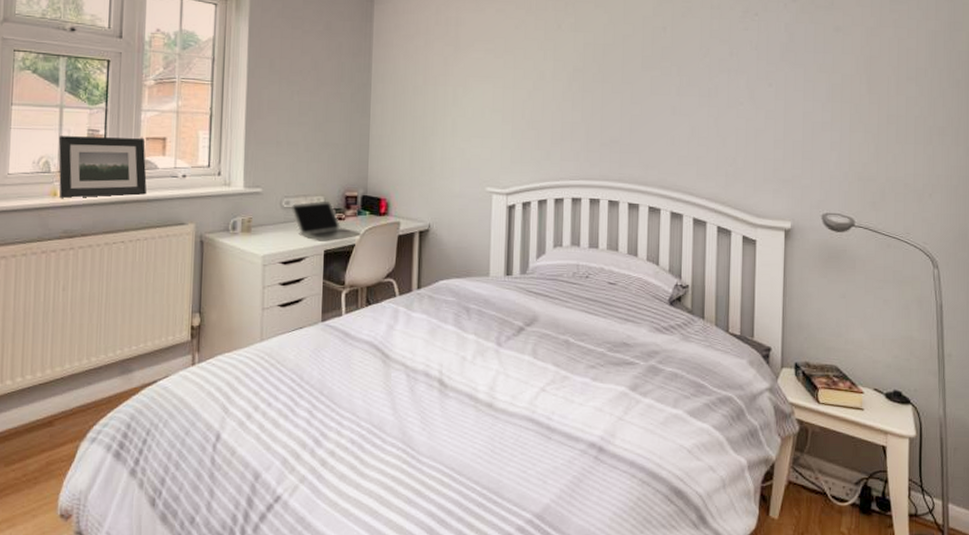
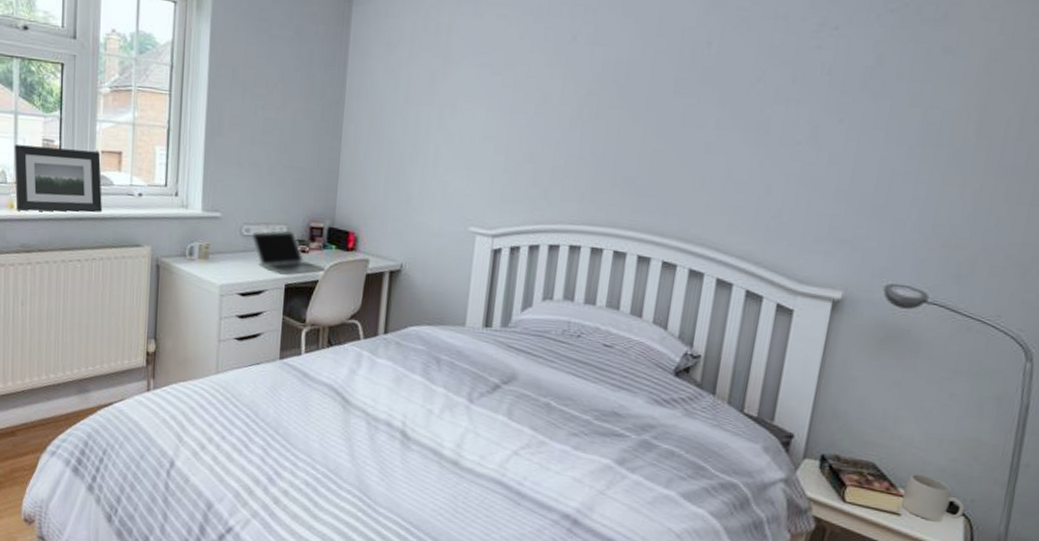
mug: none [862,371,911,412] -> present [901,473,966,522]

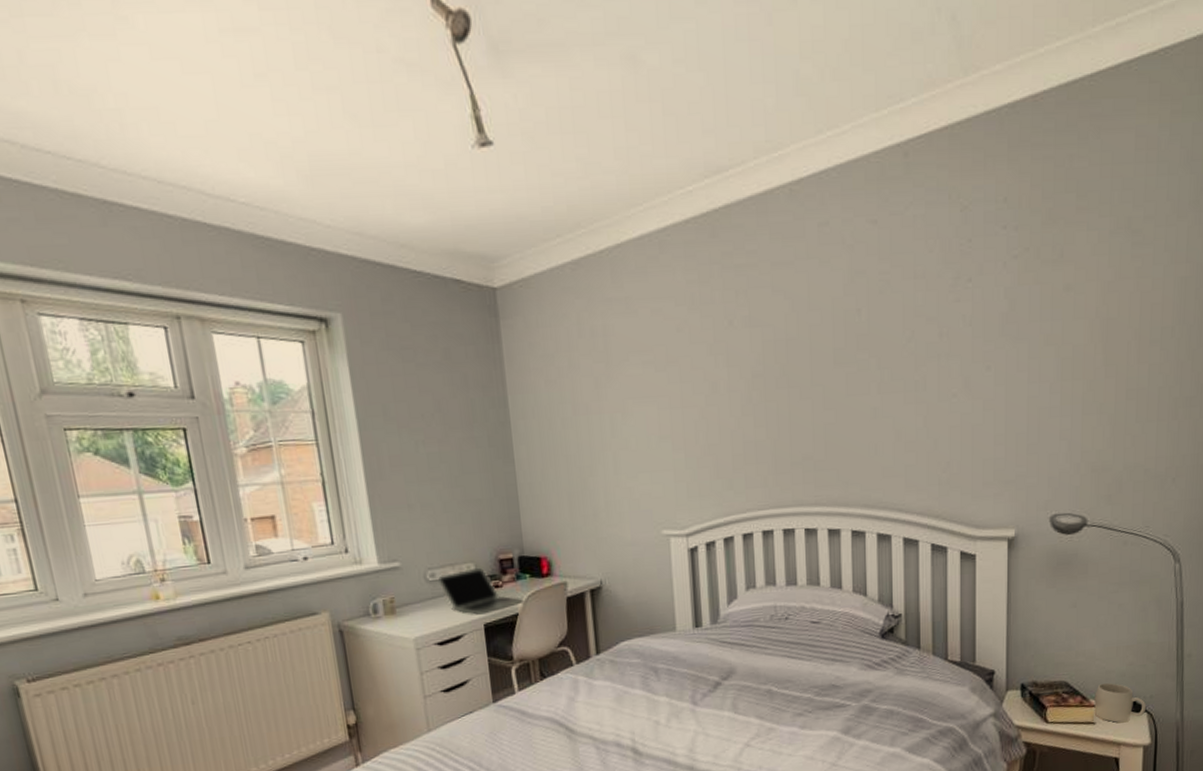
picture frame: present [14,145,103,213] -> none [145,520,266,601]

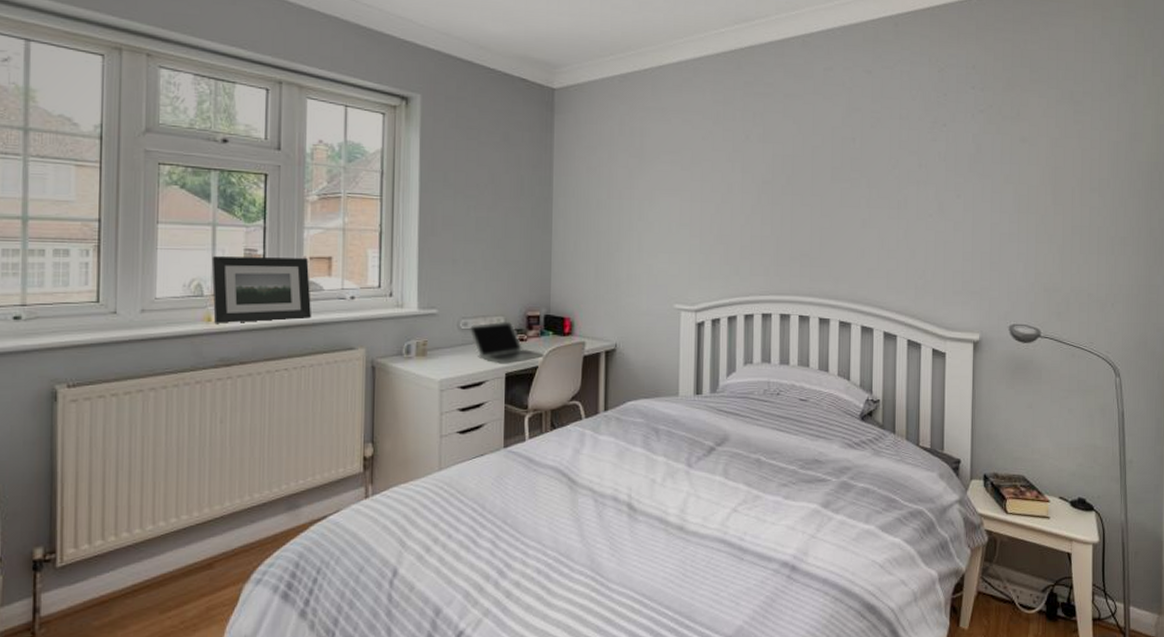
picture frame: none [145,520,266,601] -> present [211,256,312,323]
mug: present [1094,682,1147,723] -> none [1048,480,1095,520]

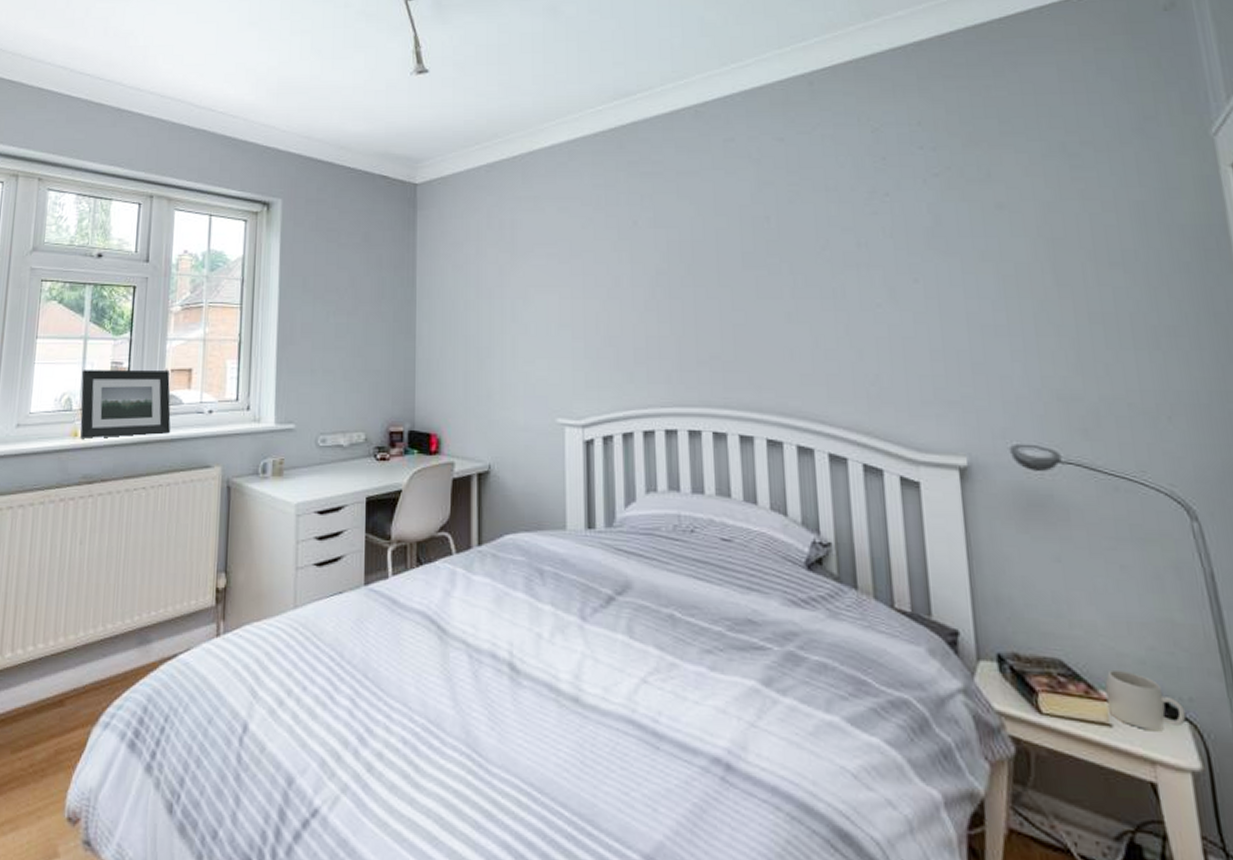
laptop: present [469,321,544,364] -> none [327,437,408,487]
mug: none [1048,480,1095,520] -> present [1105,669,1187,732]

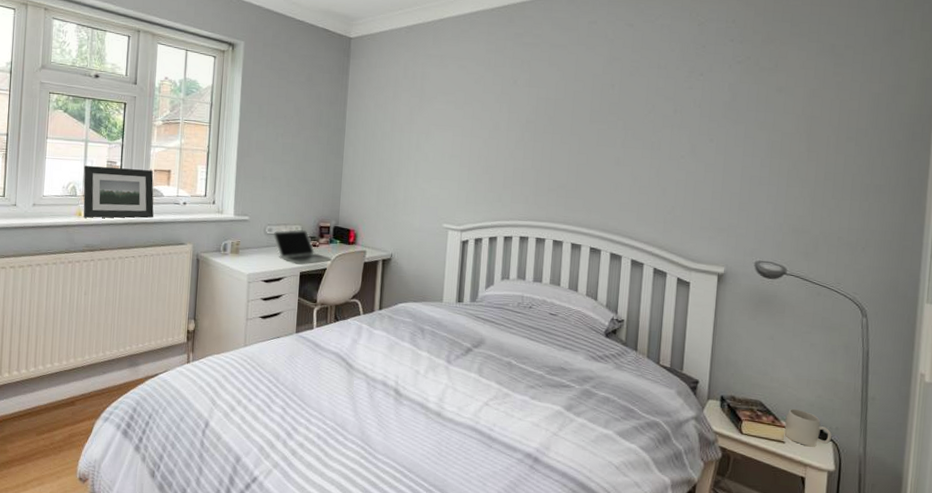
laptop: none [327,437,408,487] -> present [273,229,332,265]

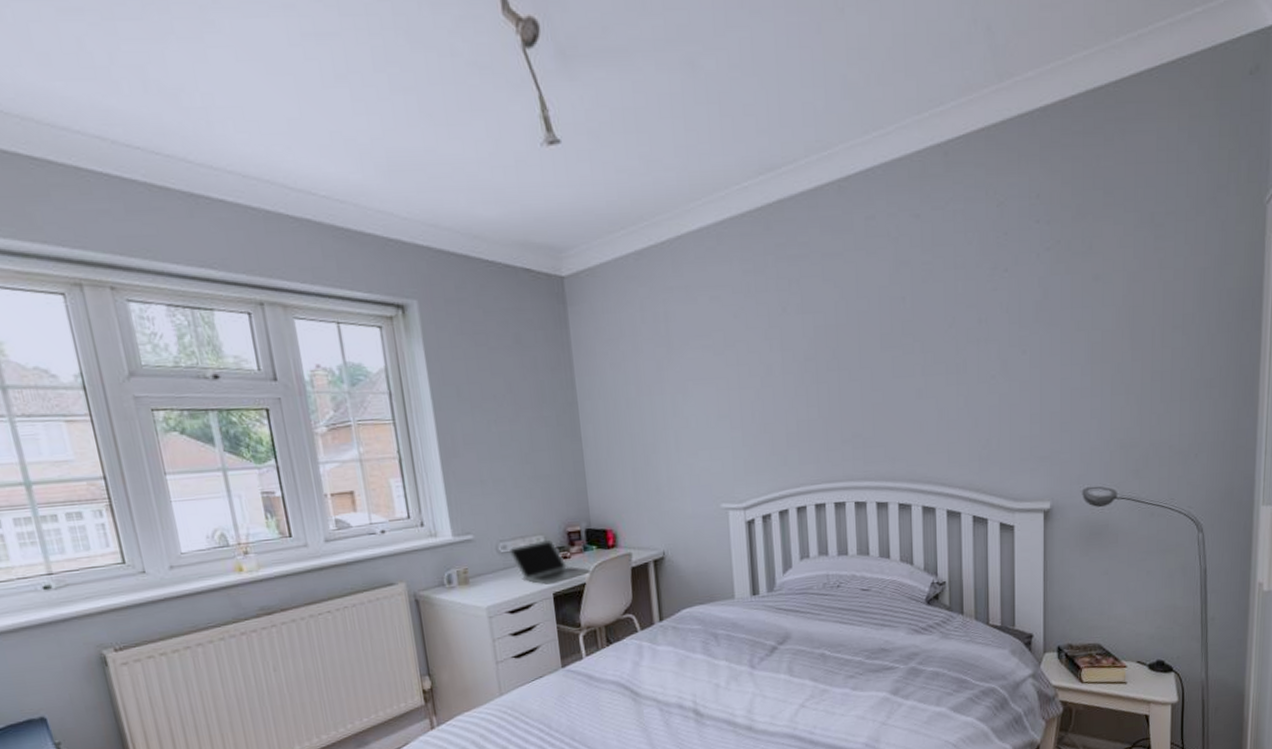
picture frame: present [83,166,154,219] -> none [229,495,345,572]
mug: present [784,408,833,447] -> none [1125,644,1174,683]

